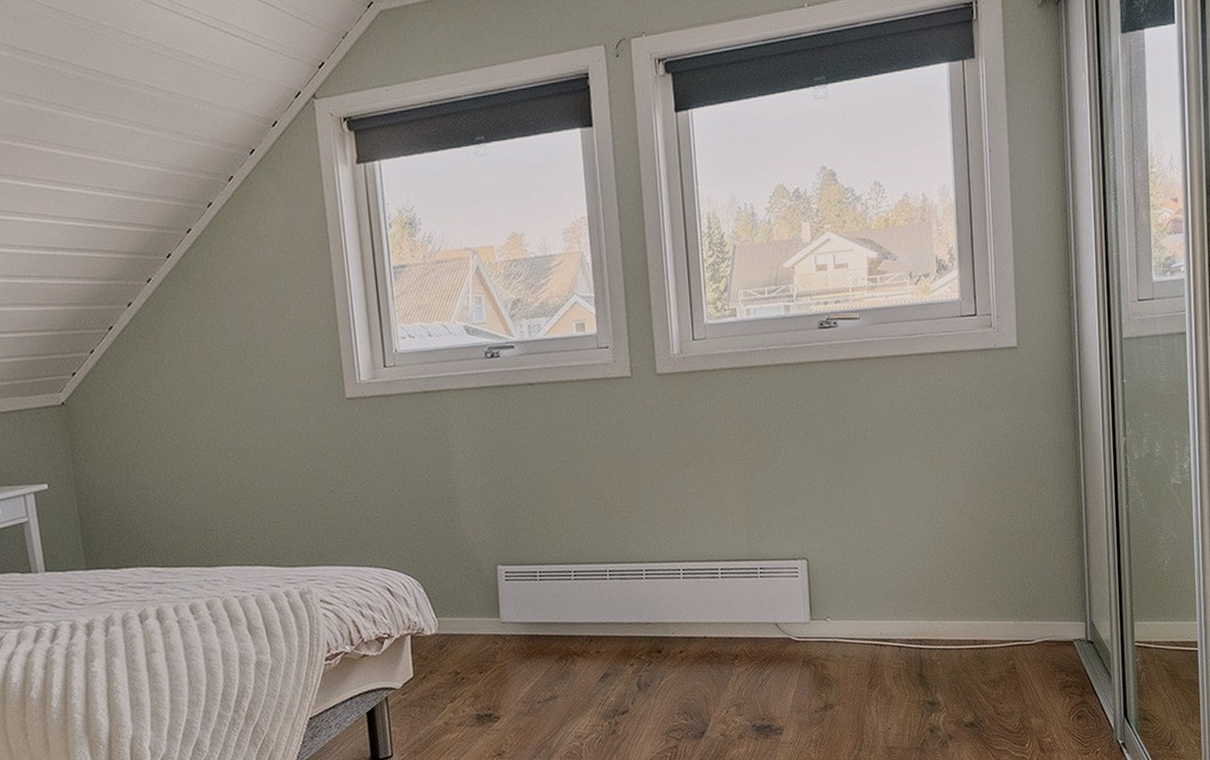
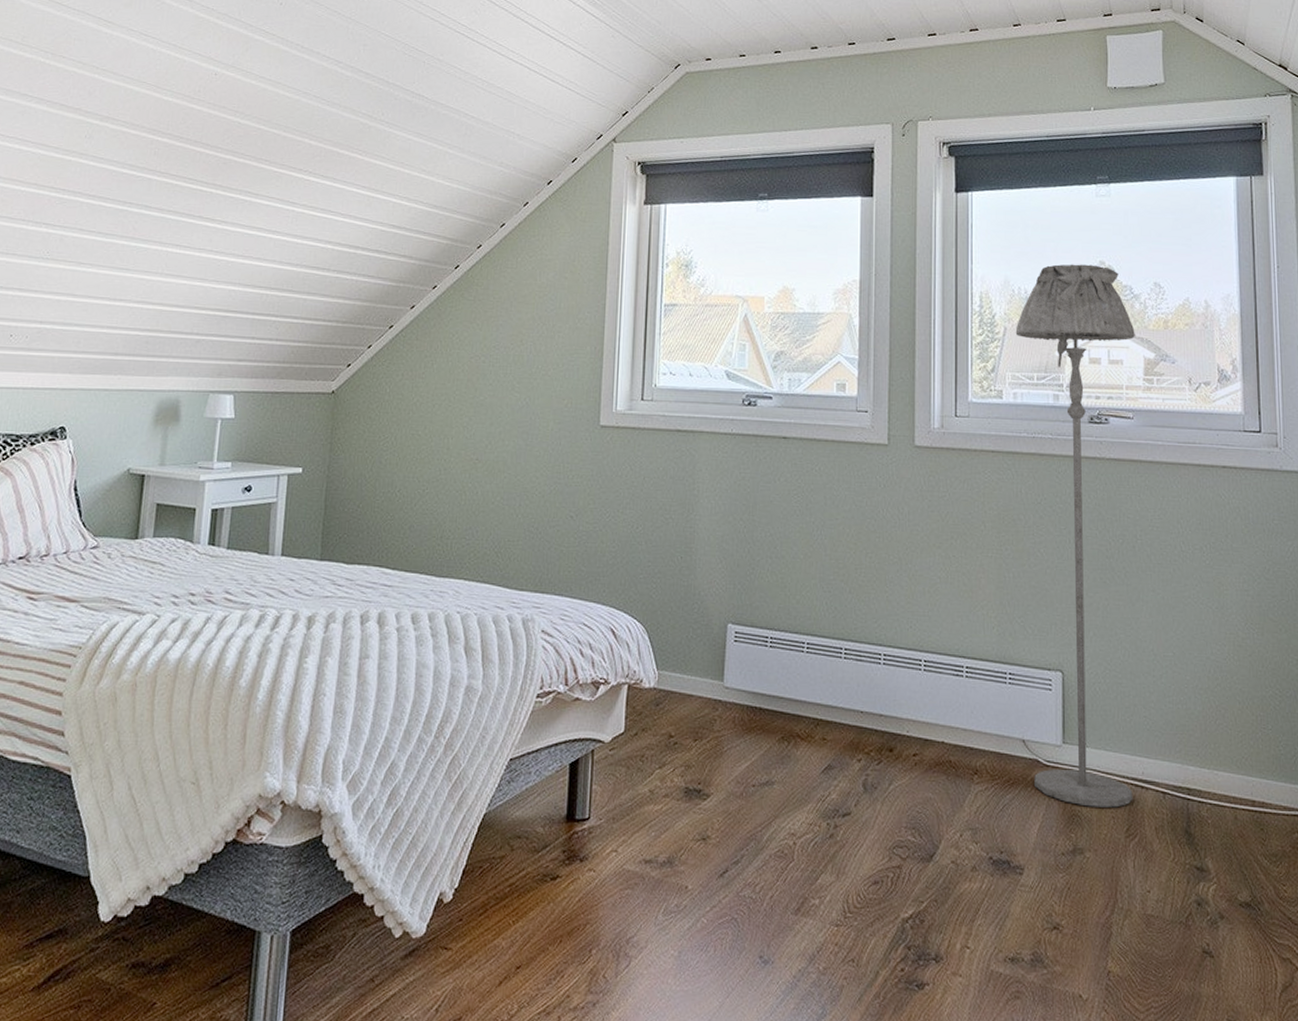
floor lamp: none [744,171,874,670] -> present [1015,264,1135,808]

